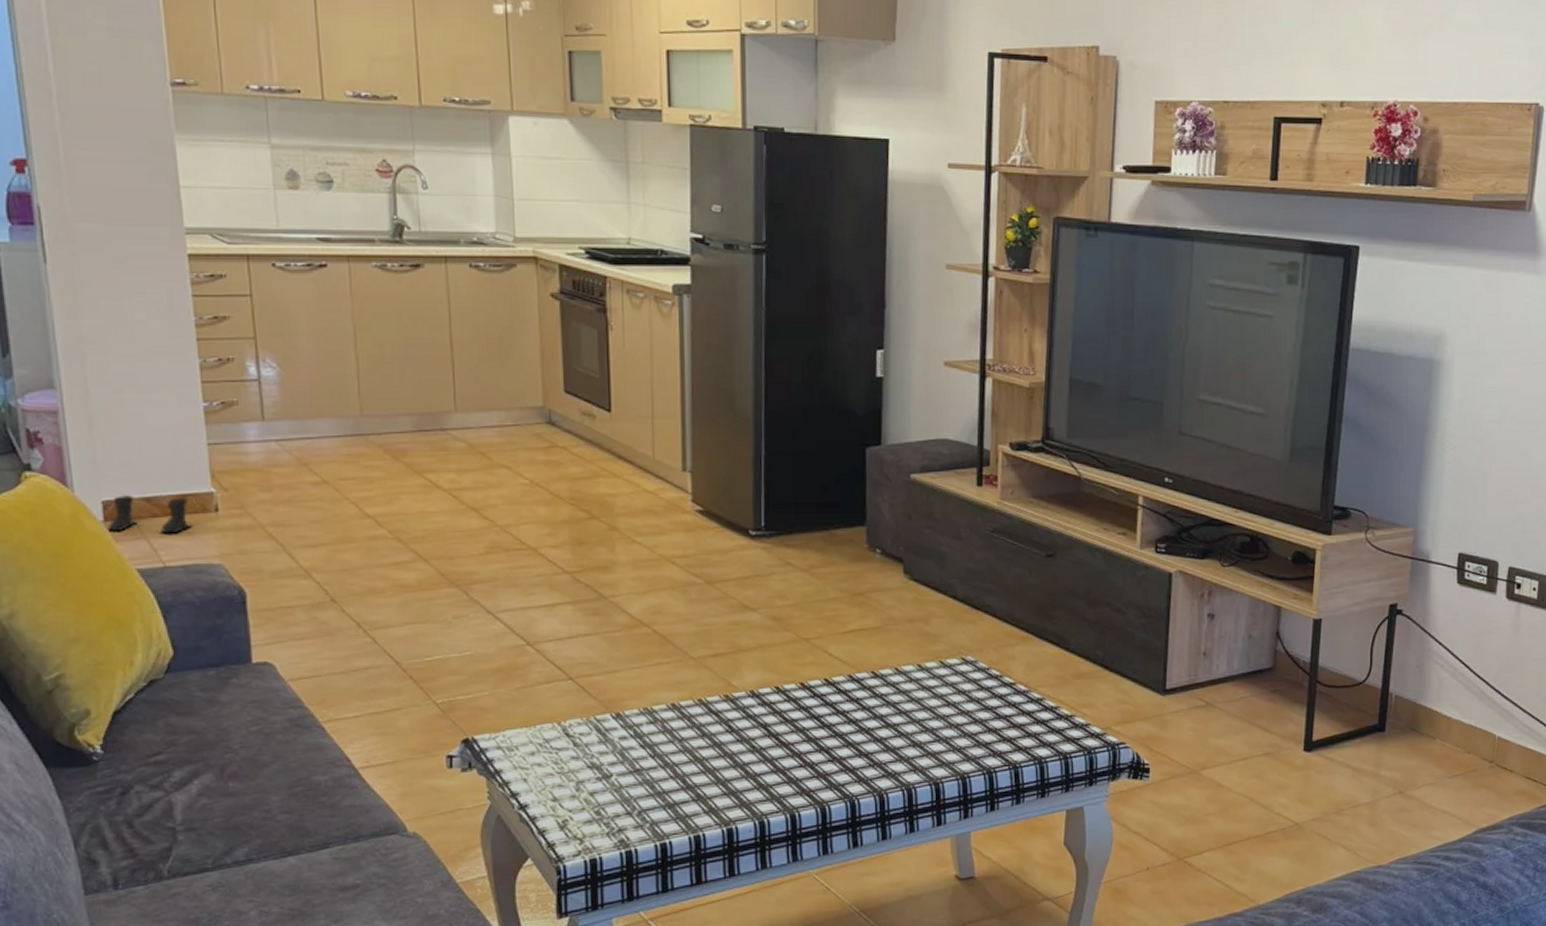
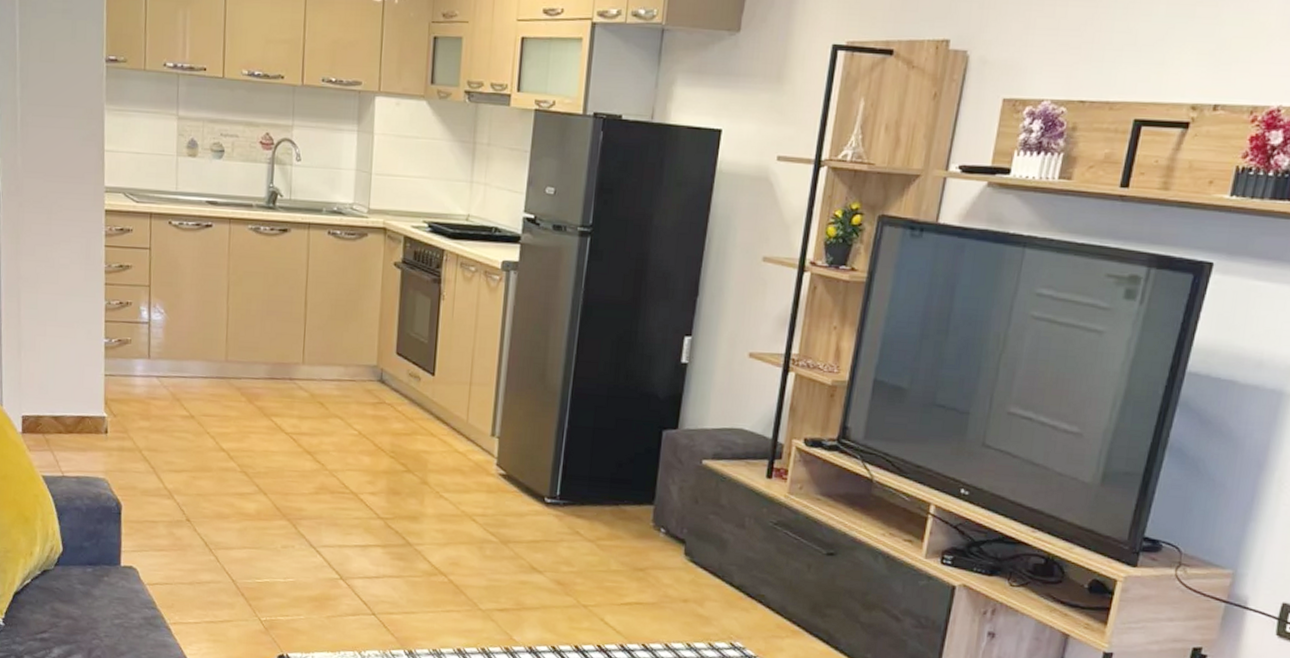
boots: present [107,495,191,534] -> none [24,412,86,449]

